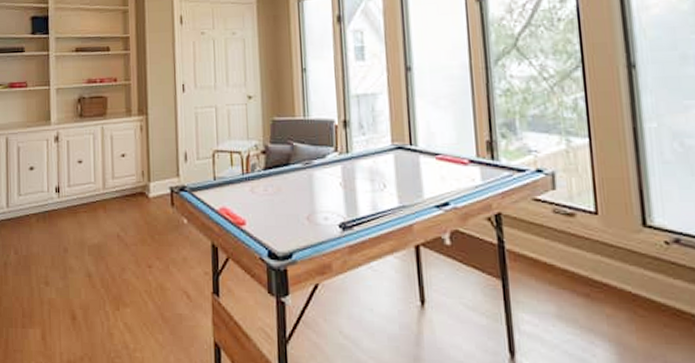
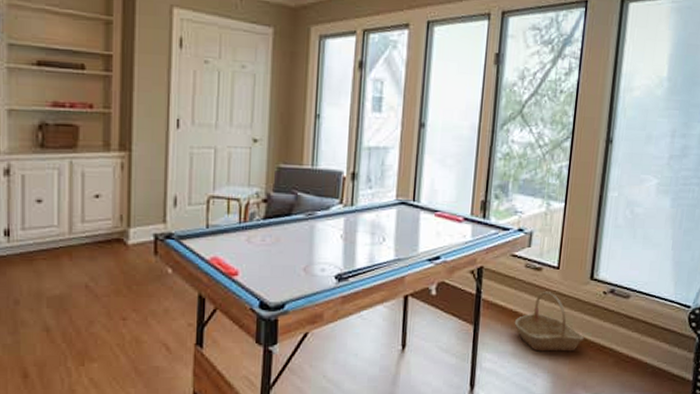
basket: none [551,241,650,316] -> present [514,292,584,352]

